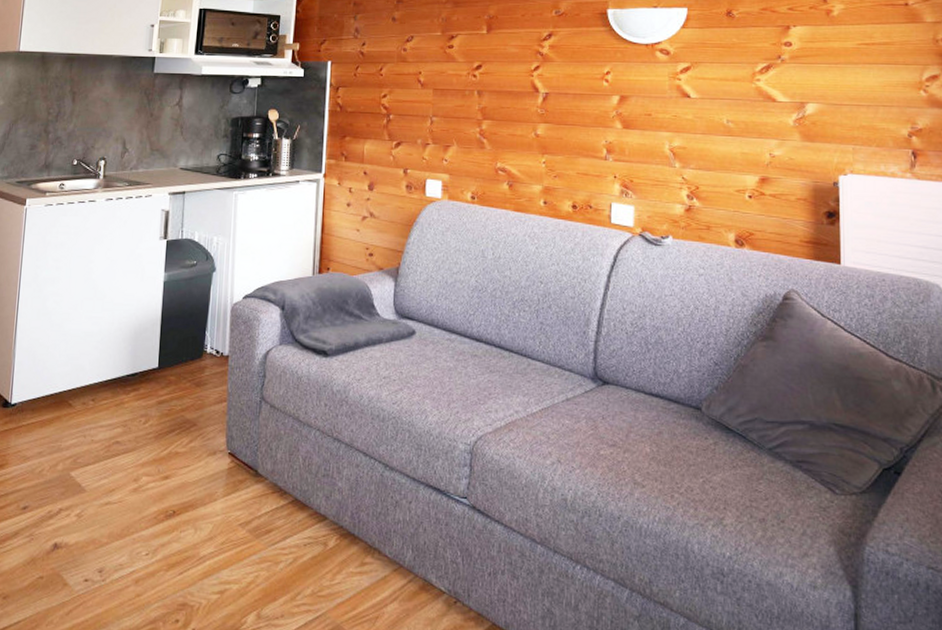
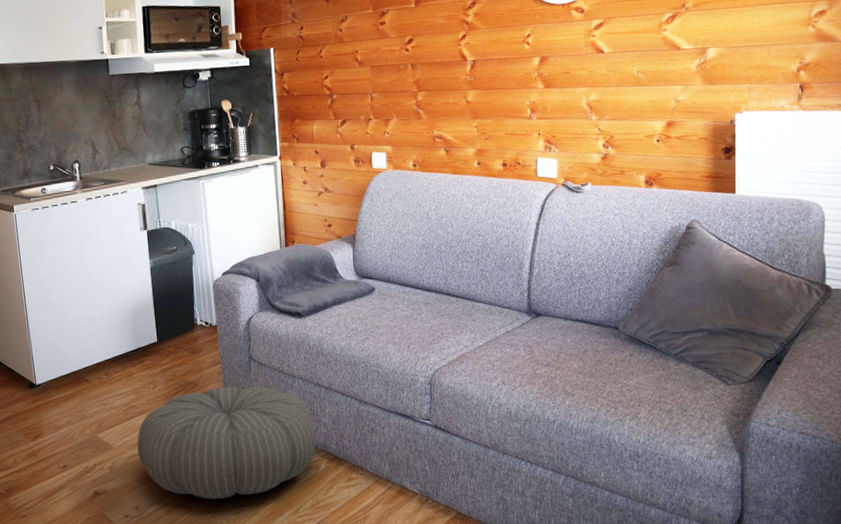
pouf: none [113,430,328,571] -> present [137,386,317,499]

